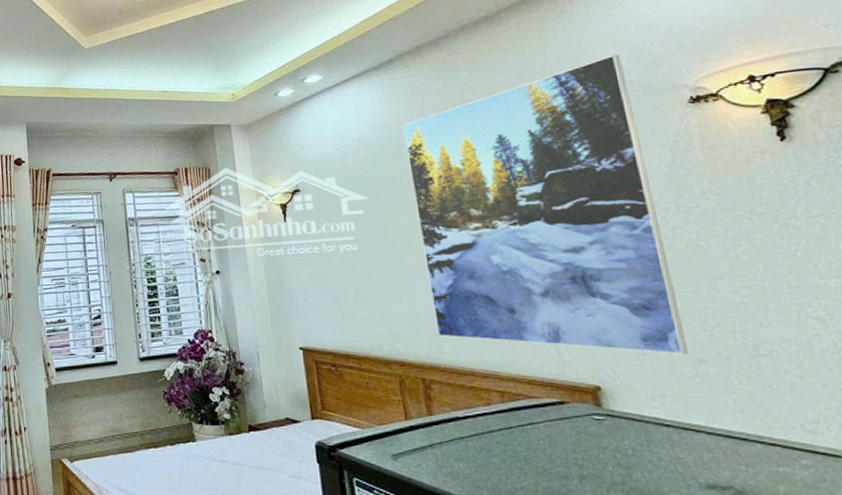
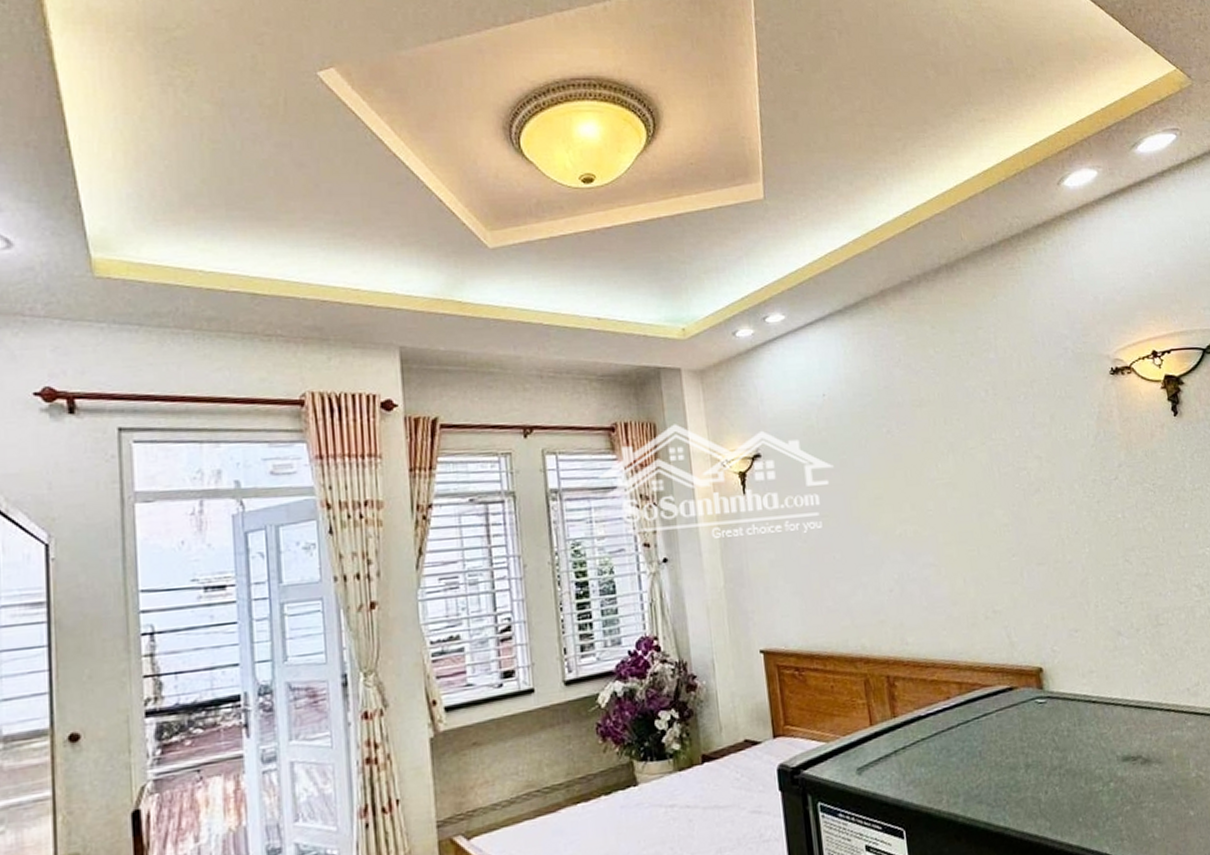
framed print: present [402,54,689,354] -> none [867,319,1110,629]

